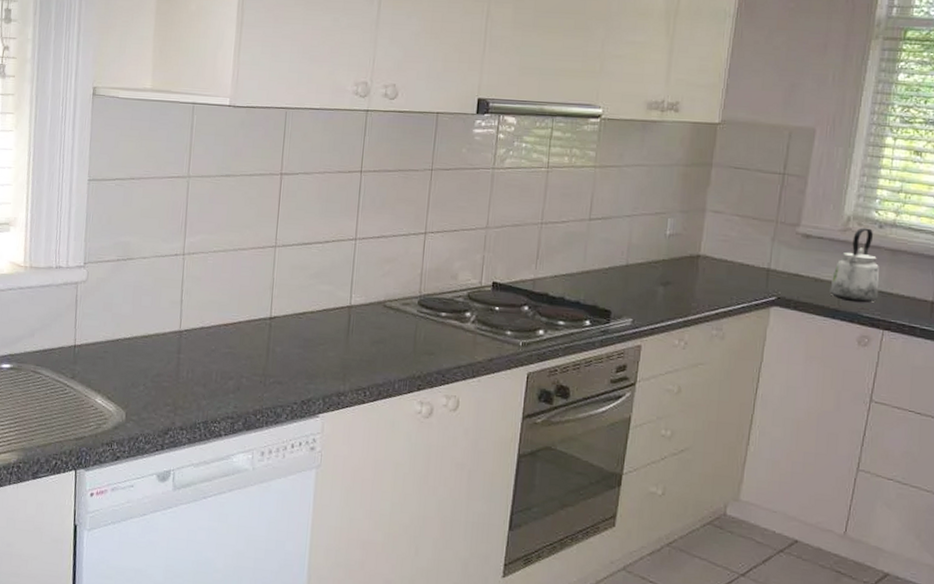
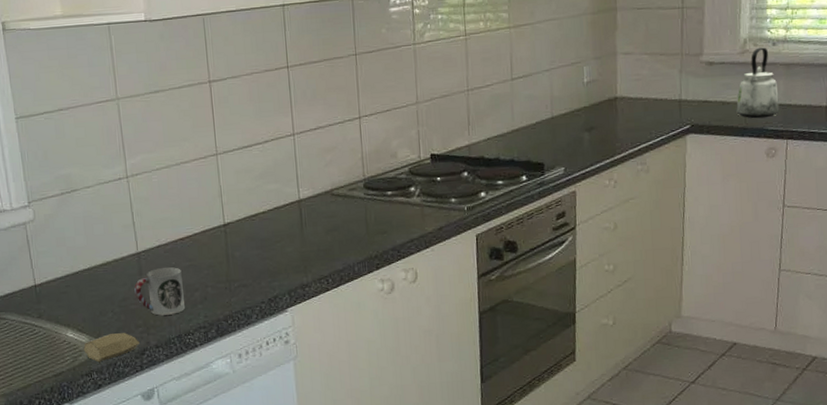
soap bar: none [109,407,165,434] -> present [83,333,140,363]
cup: none [169,350,220,399] -> present [134,267,186,316]

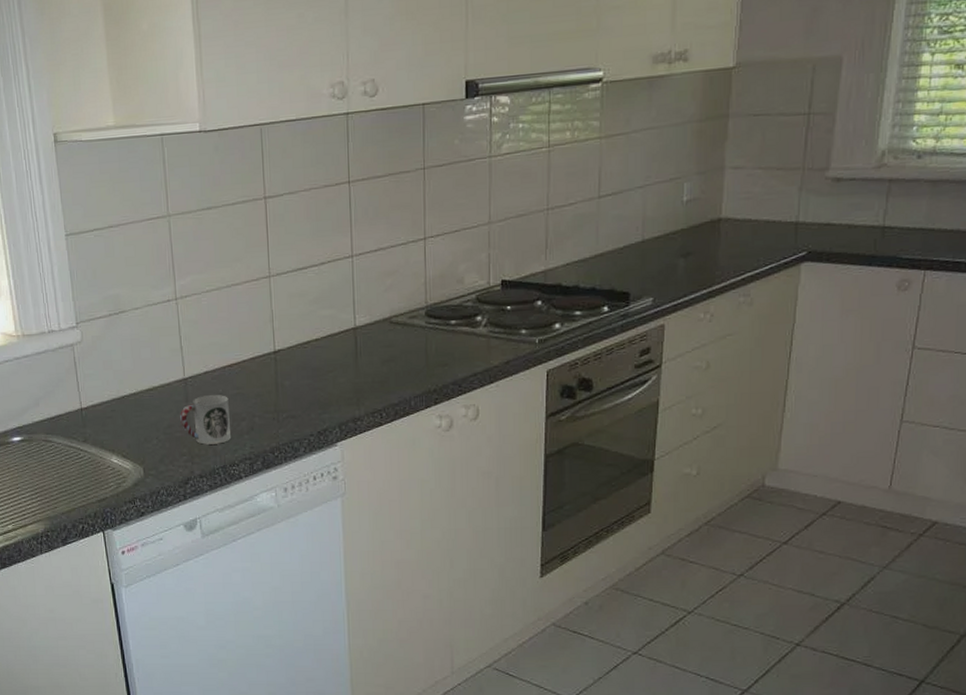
soap bar: present [83,333,140,363] -> none [127,461,184,490]
kettle: present [736,47,780,119] -> none [865,160,920,245]

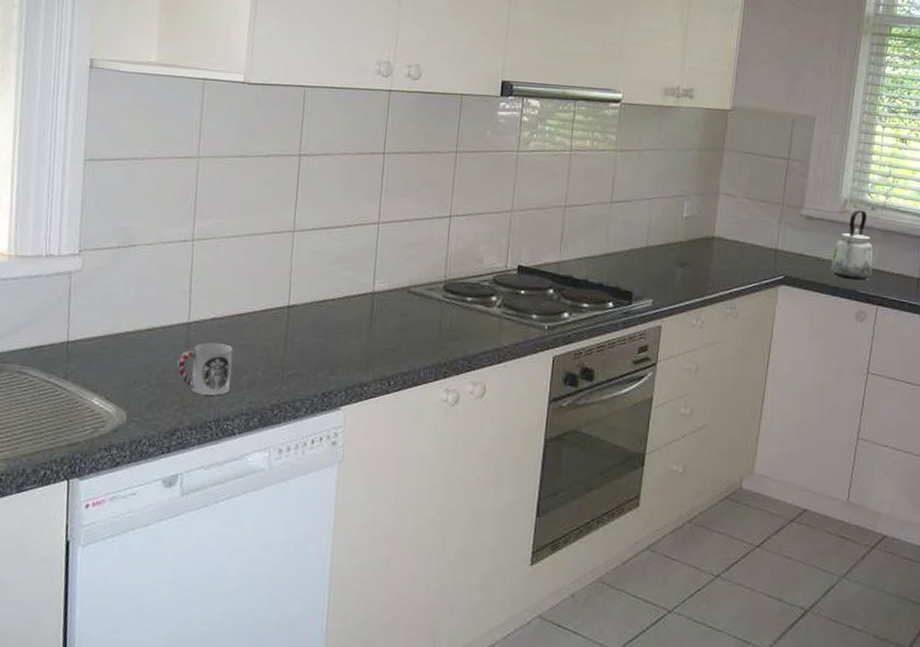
kettle: none [865,160,920,245] -> present [830,210,873,281]

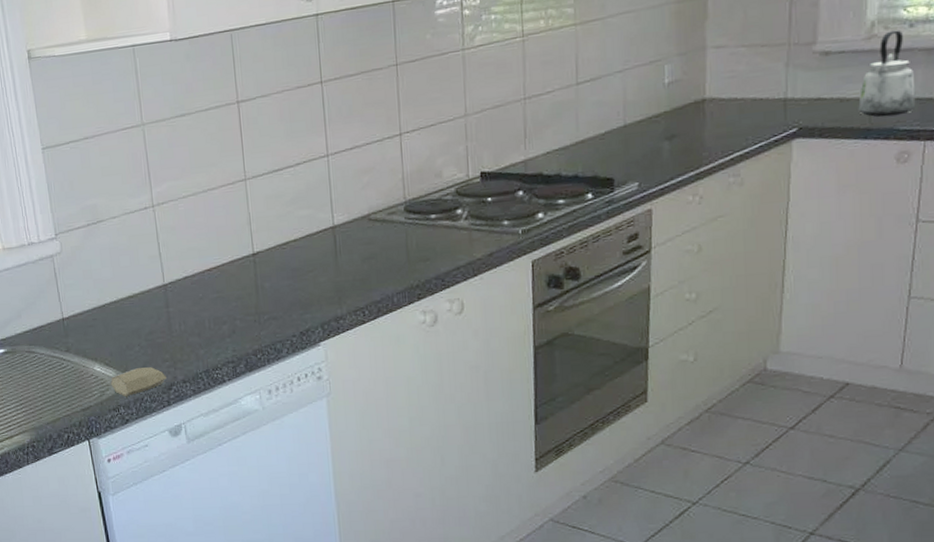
soap bar: none [107,407,172,437] -> present [110,367,167,397]
cup: present [177,343,233,396] -> none [161,299,214,350]

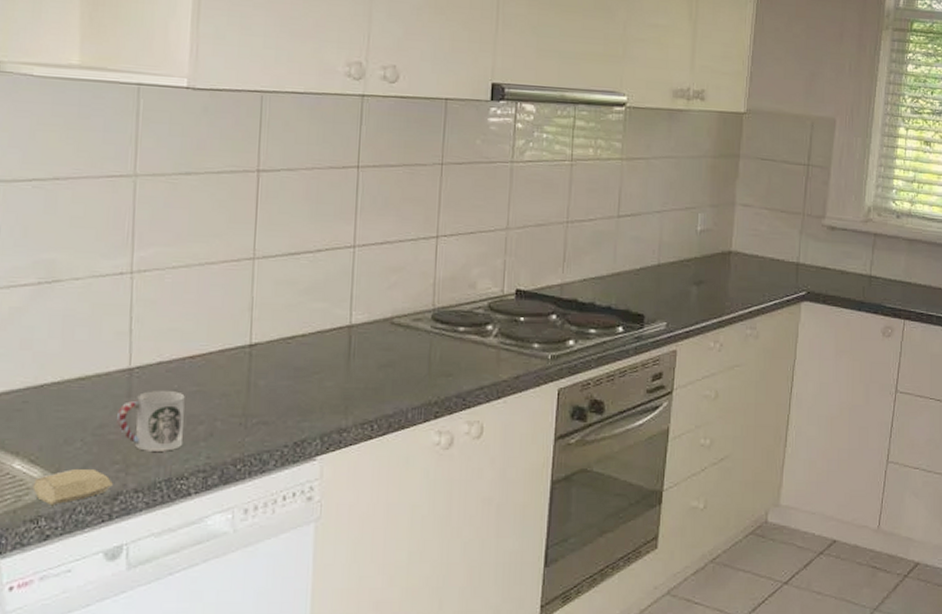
cup: none [161,299,214,350] -> present [117,391,185,451]
kettle: present [858,30,916,117] -> none [855,218,899,294]

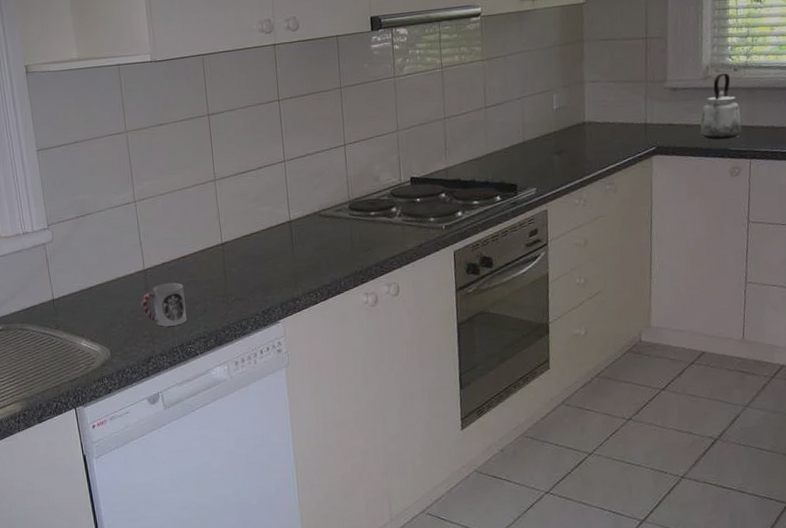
soap bar: present [32,469,113,506] -> none [96,342,146,369]
kettle: none [855,218,899,294] -> present [700,73,742,140]

